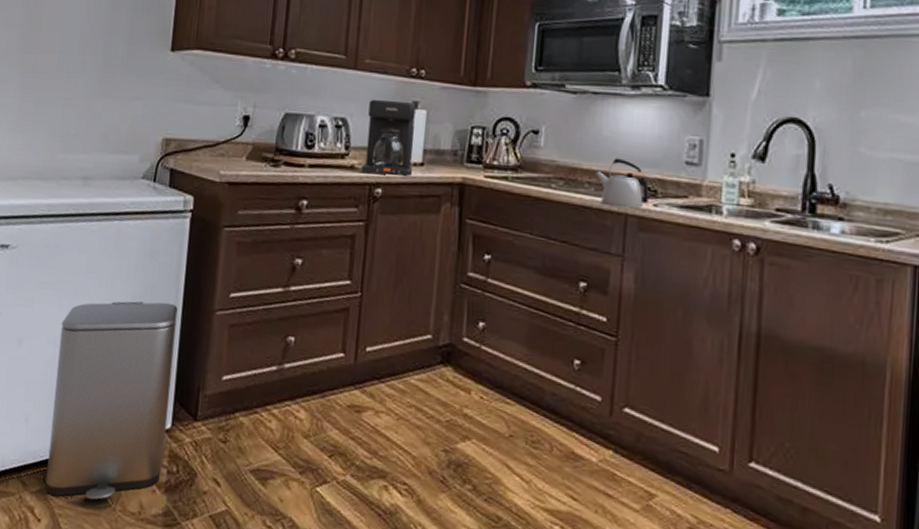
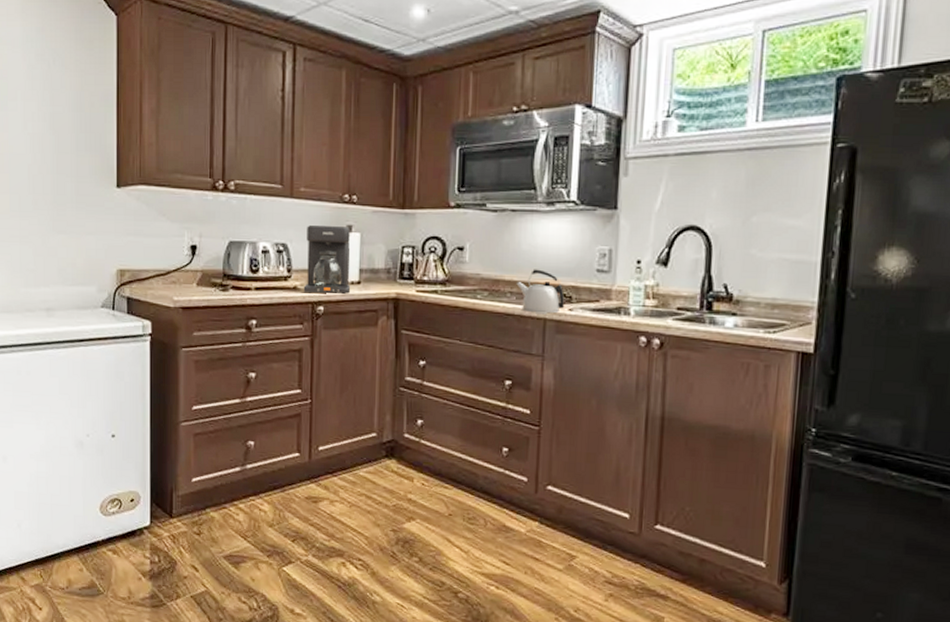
pedal bin: present [46,301,178,500] -> none [41,417,146,590]

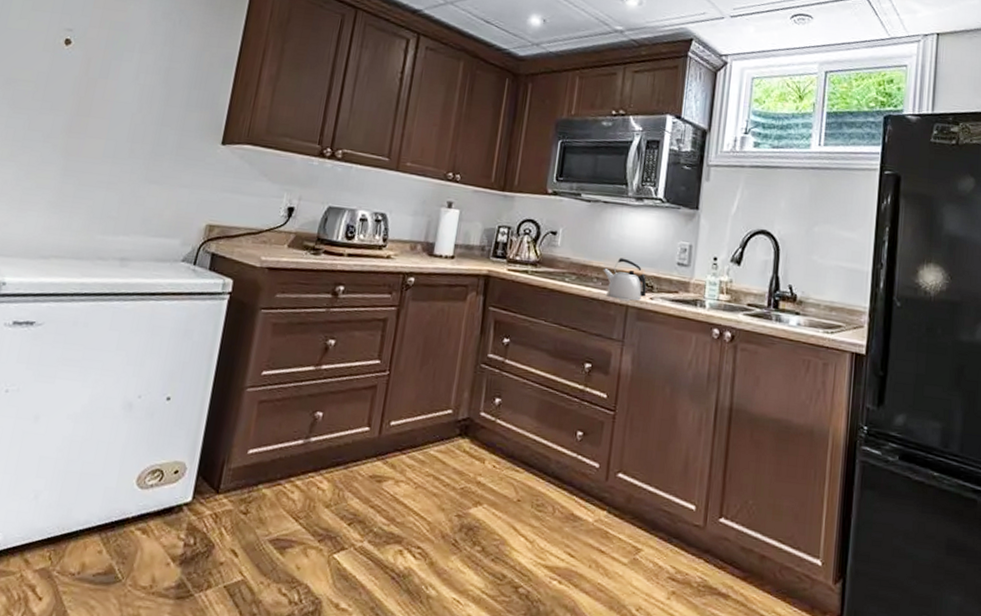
coffee maker: present [303,225,351,295] -> none [396,198,450,268]

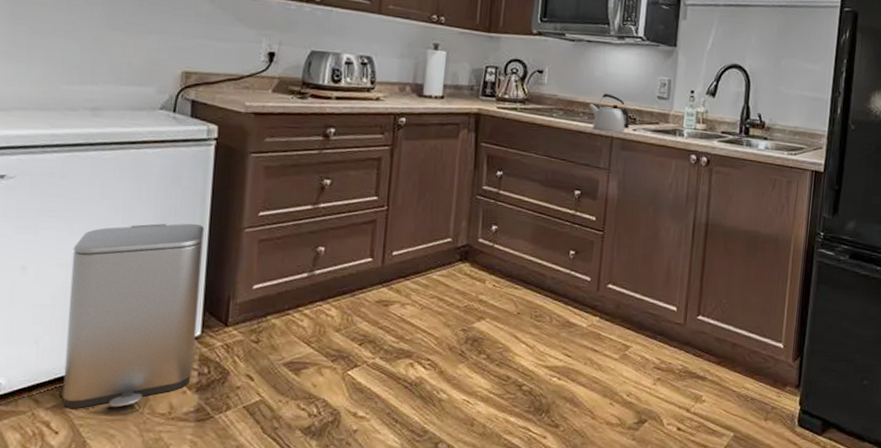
pedal bin: none [51,378,208,576] -> present [62,223,204,409]

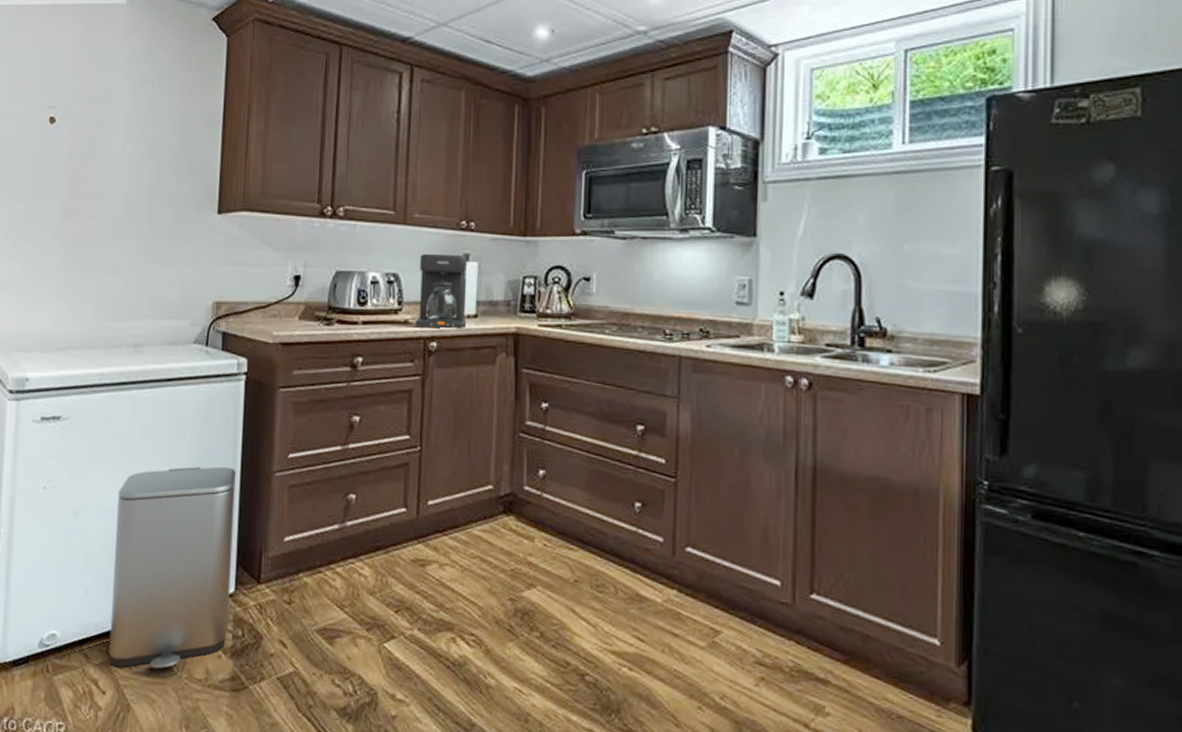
coffee maker: none [386,41,436,108] -> present [415,254,467,330]
kettle: present [588,93,630,133] -> none [648,301,702,352]

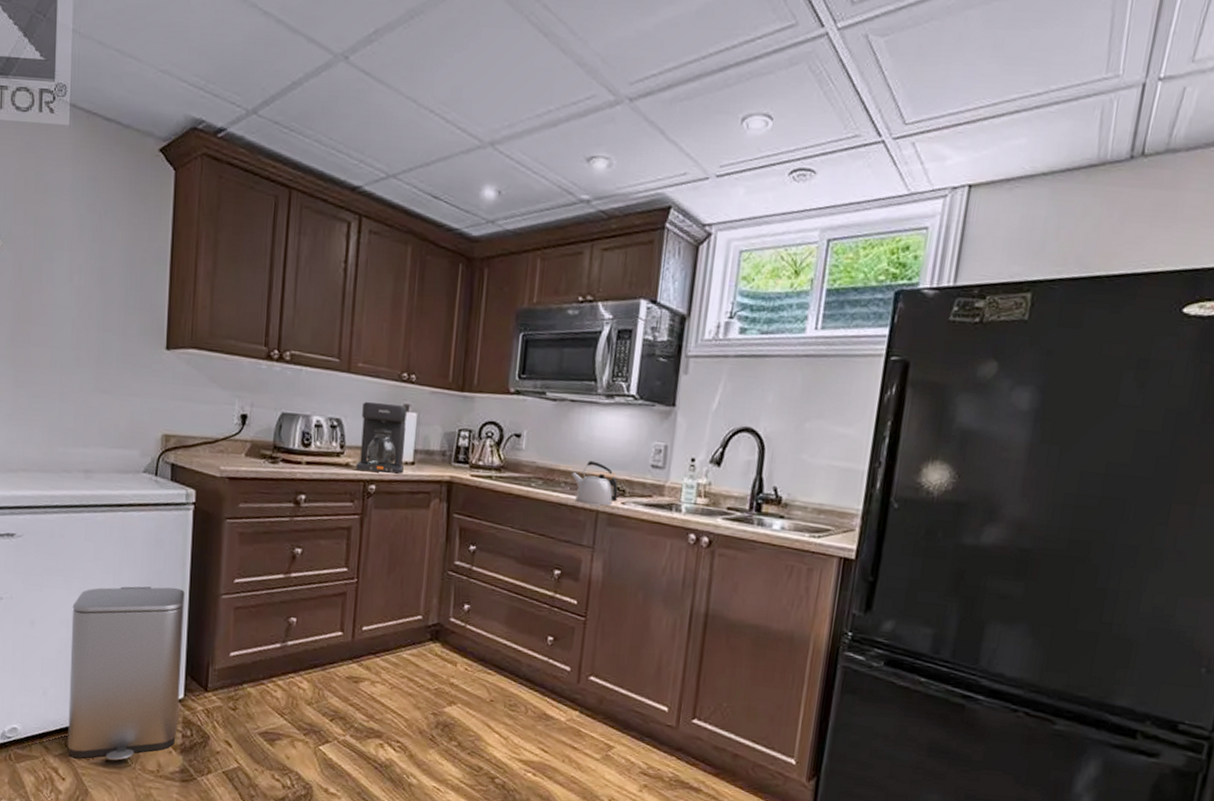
kettle: none [648,301,702,352] -> present [571,460,618,507]

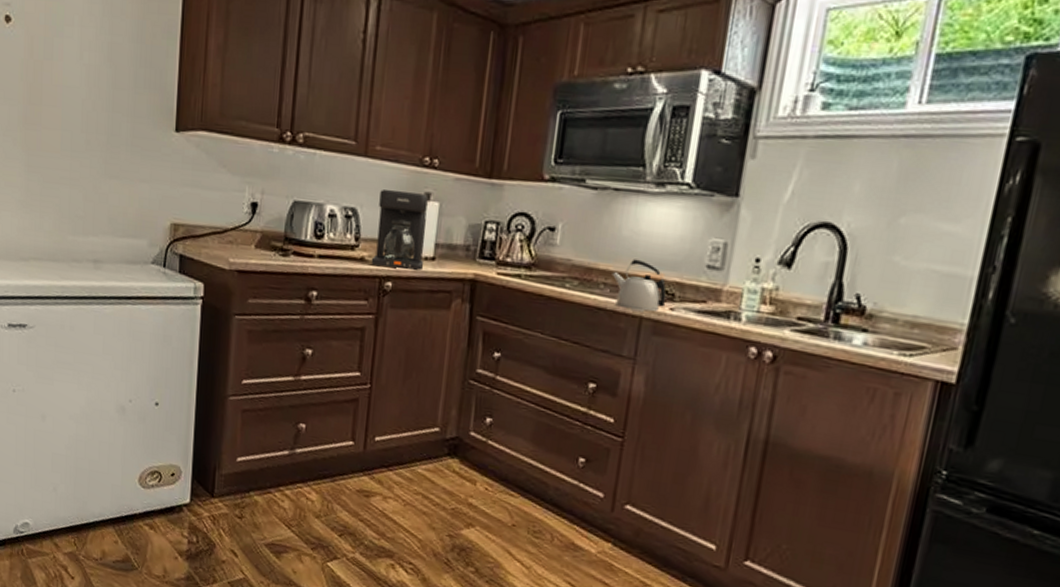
pedal bin: present [67,586,185,761] -> none [76,383,192,563]

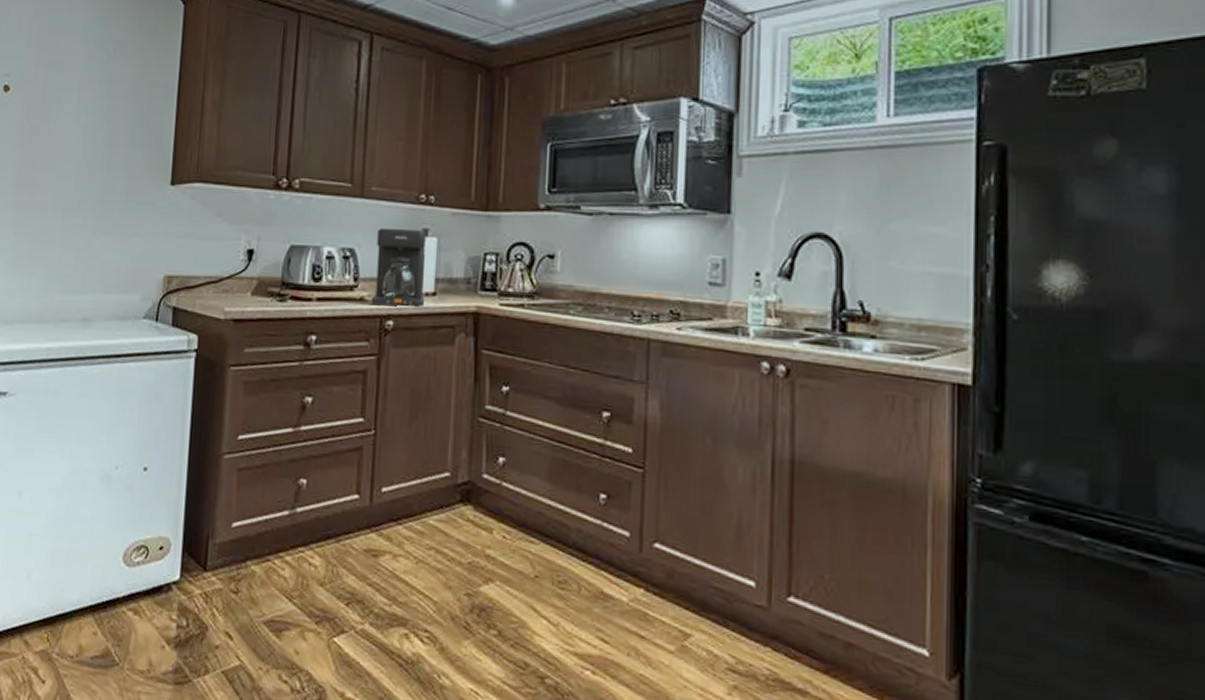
kettle: present [612,259,667,313] -> none [615,281,672,334]

